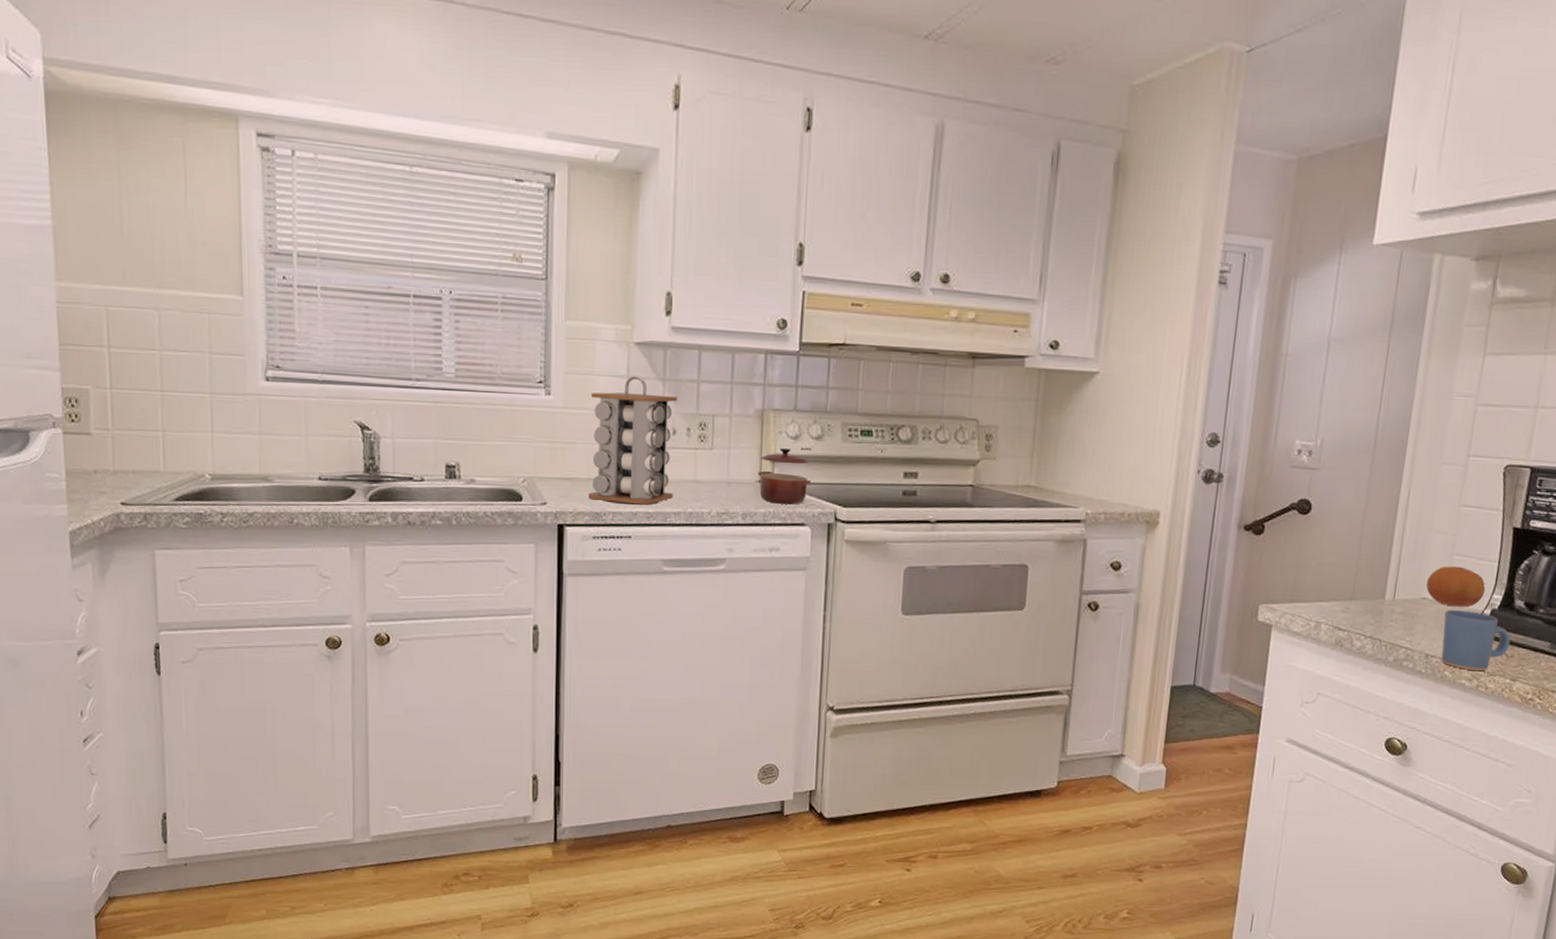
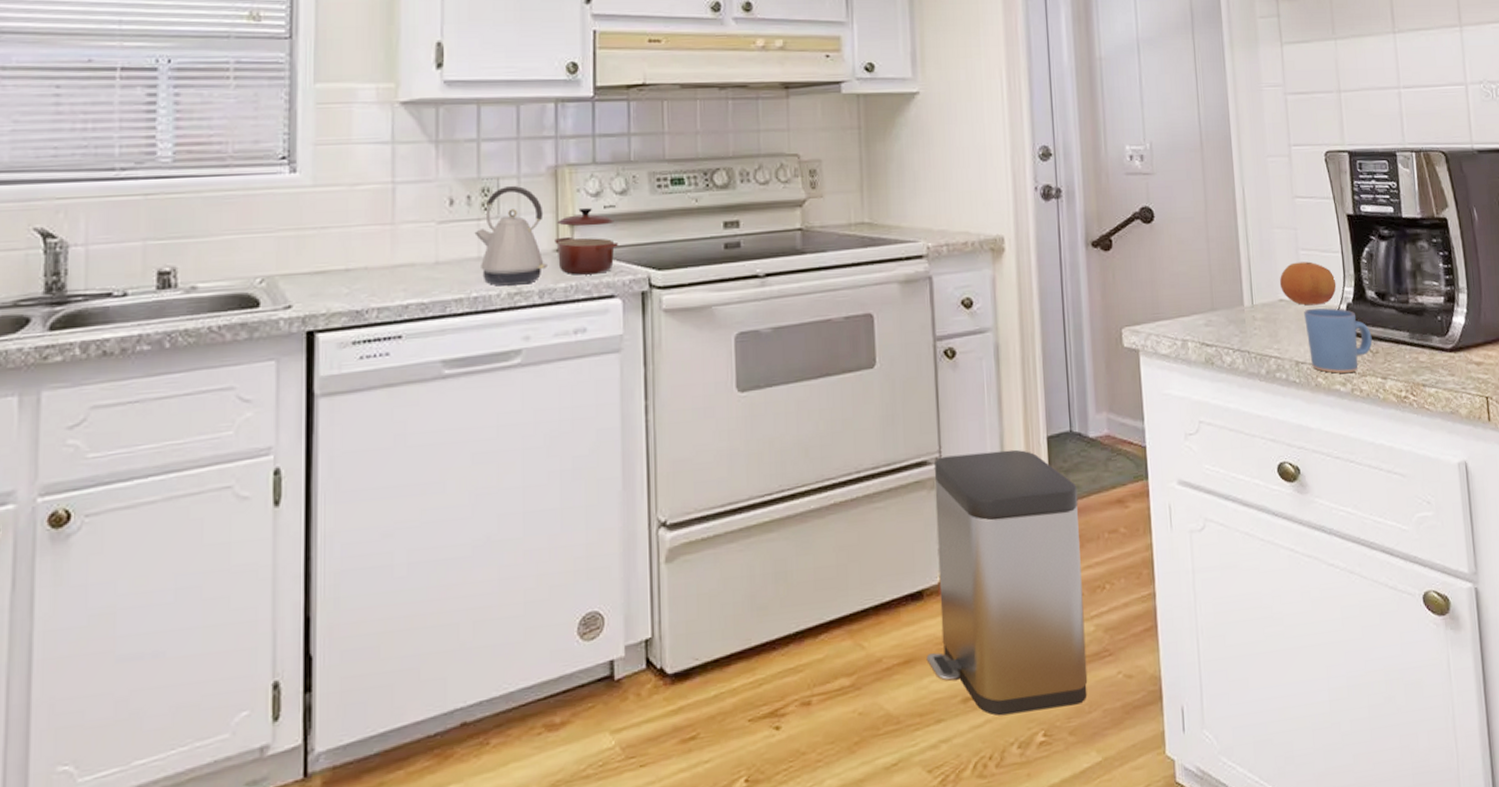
spice rack: present [588,375,677,505] -> none [345,139,454,298]
kettle: none [692,423,751,507] -> present [474,186,547,286]
pedal bin: none [1036,690,1192,896] -> present [926,449,1088,715]

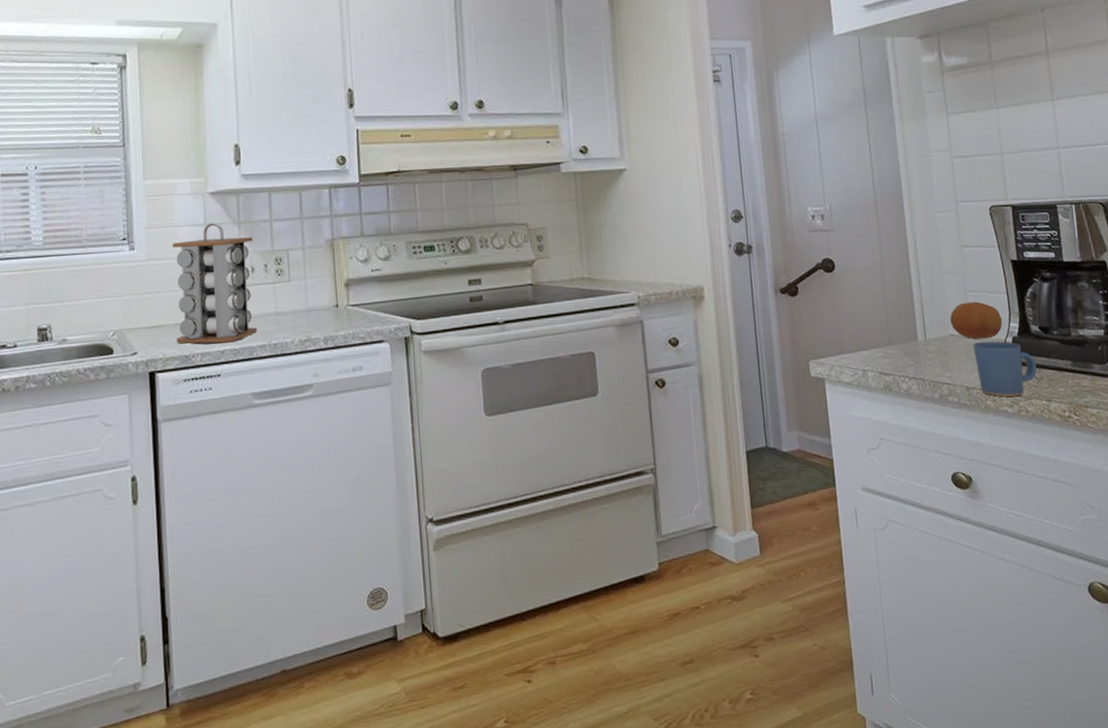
spice rack: none [345,139,454,298] -> present [172,222,257,345]
kettle: present [474,186,547,286] -> none [271,256,330,335]
saucepan: present [555,208,618,275] -> none [334,272,384,325]
pedal bin: present [926,449,1088,715] -> none [649,462,788,676]

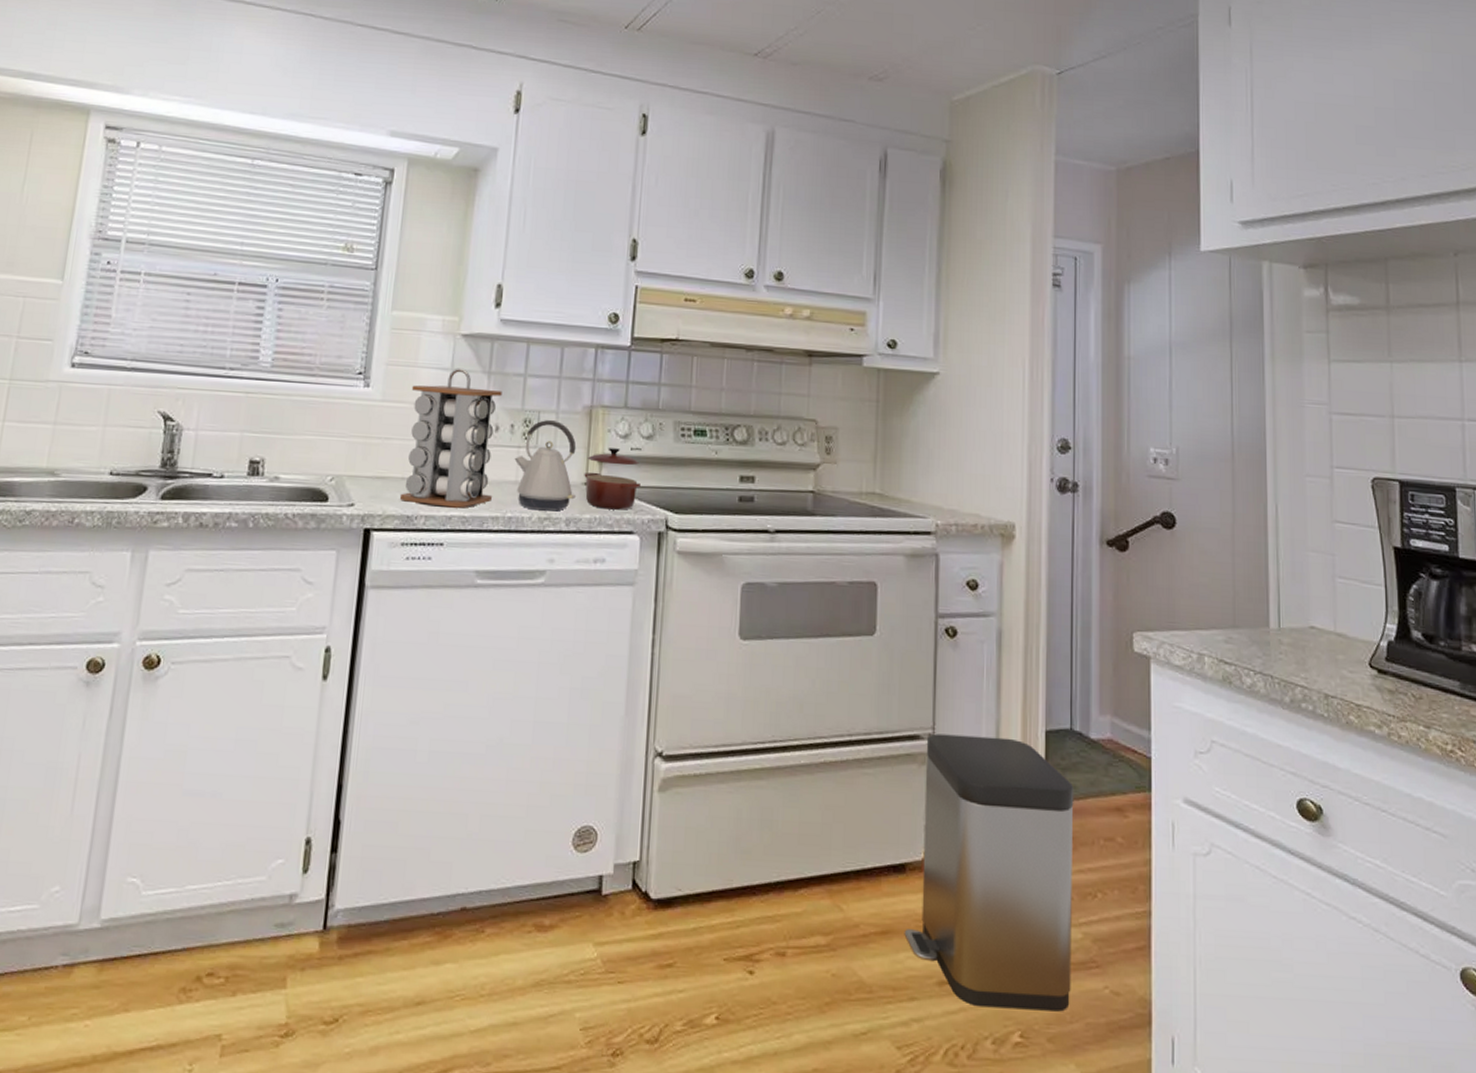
kettle: none [271,256,330,335] -> present [514,420,576,511]
saucepan: none [334,272,384,325] -> present [584,448,641,510]
pedal bin: none [649,462,788,676] -> present [904,733,1074,1012]
fruit: present [950,301,1003,339] -> none [1311,590,1377,638]
mug: present [973,341,1037,397] -> none [1337,640,1416,715]

